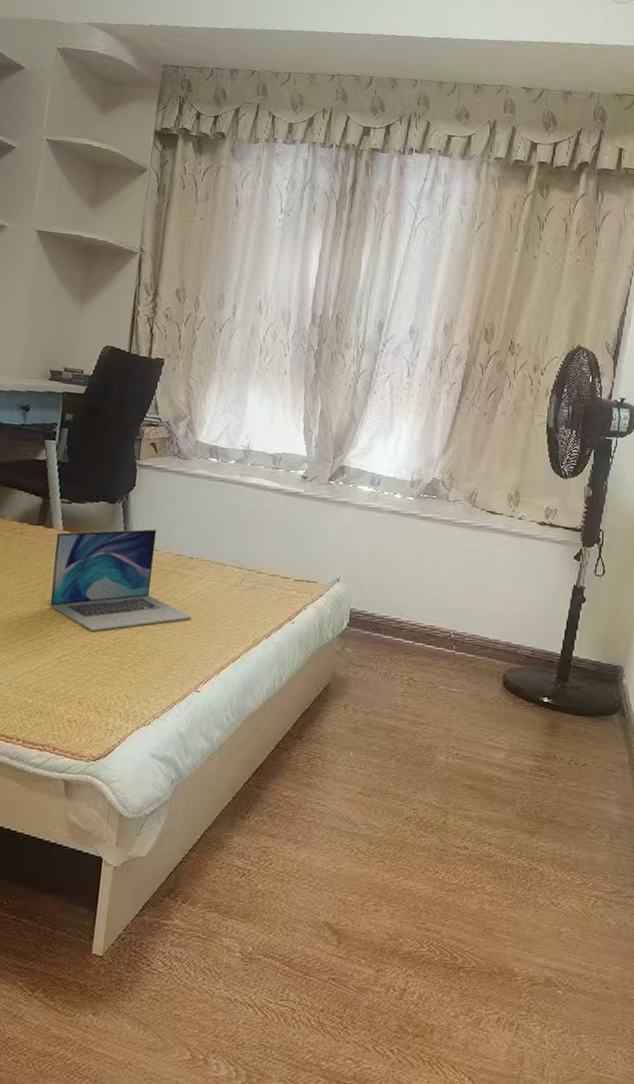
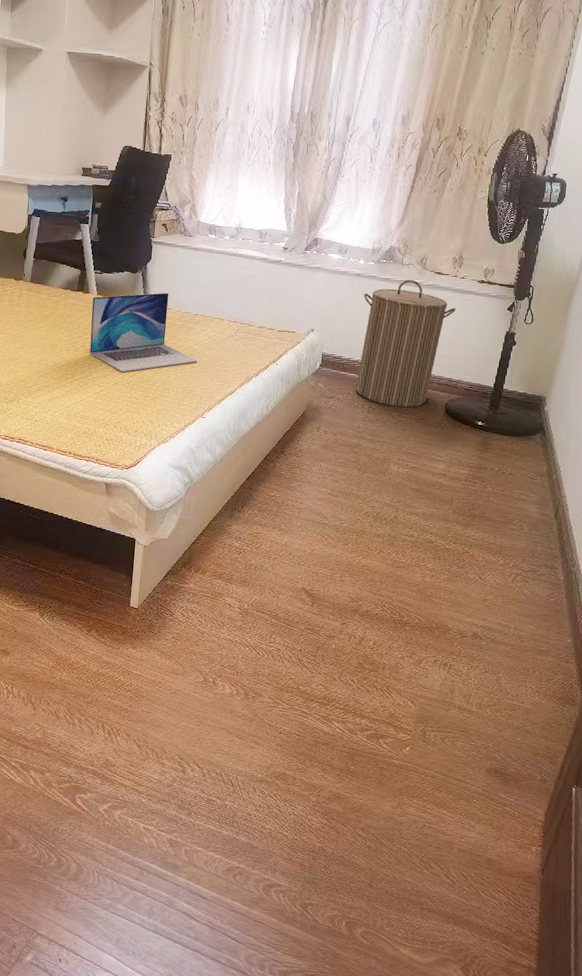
laundry hamper: none [392,519,513,680] -> present [356,280,456,408]

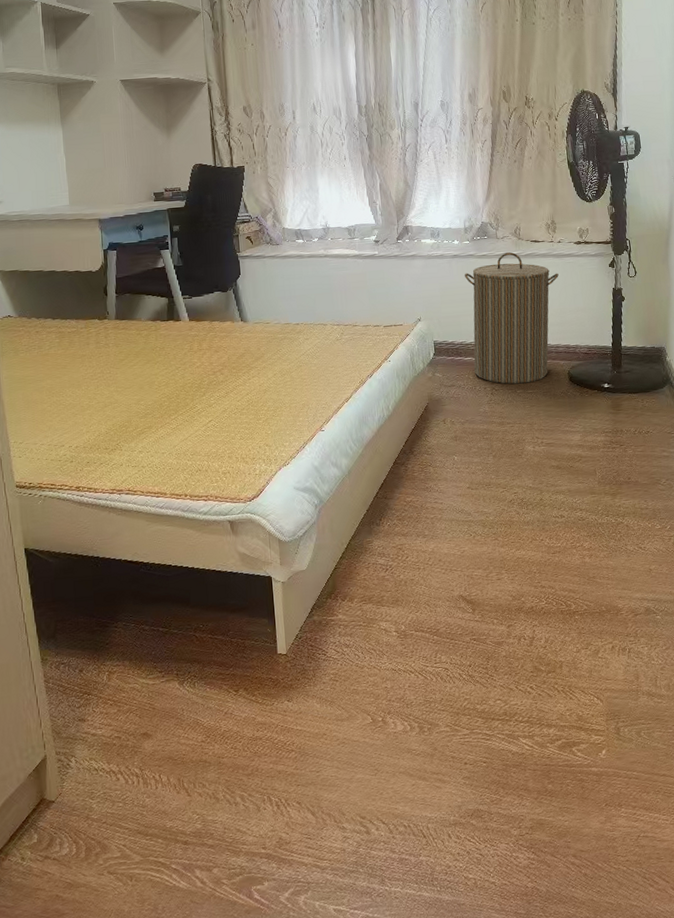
laptop: present [89,292,198,373] -> none [185,306,307,398]

